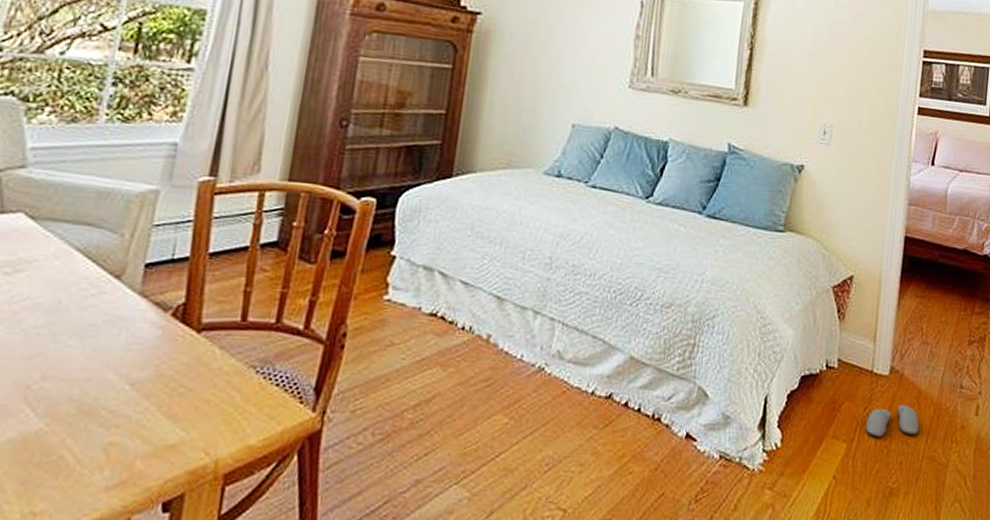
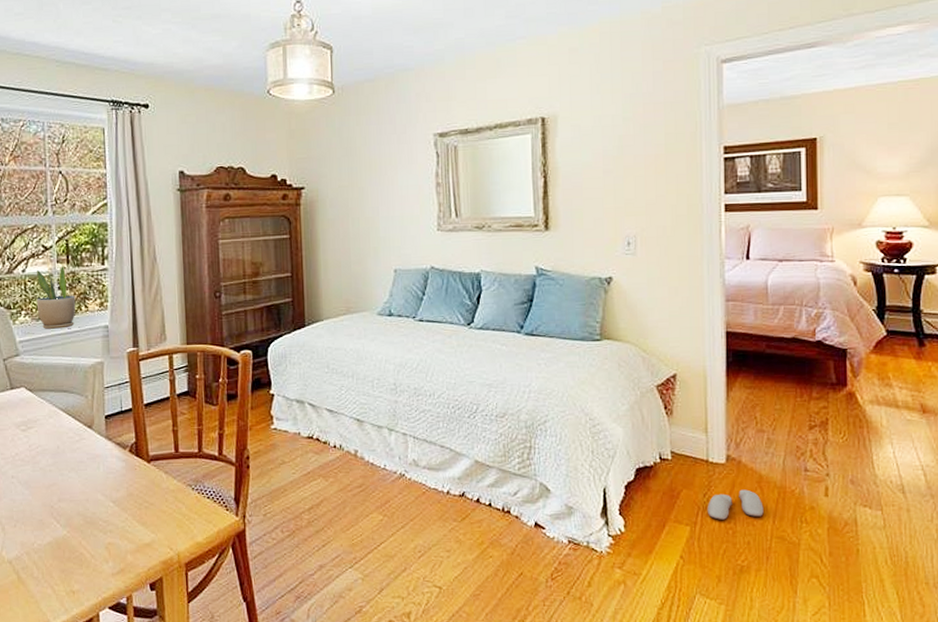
potted plant: none [71,55,137,139] -> present [36,266,76,330]

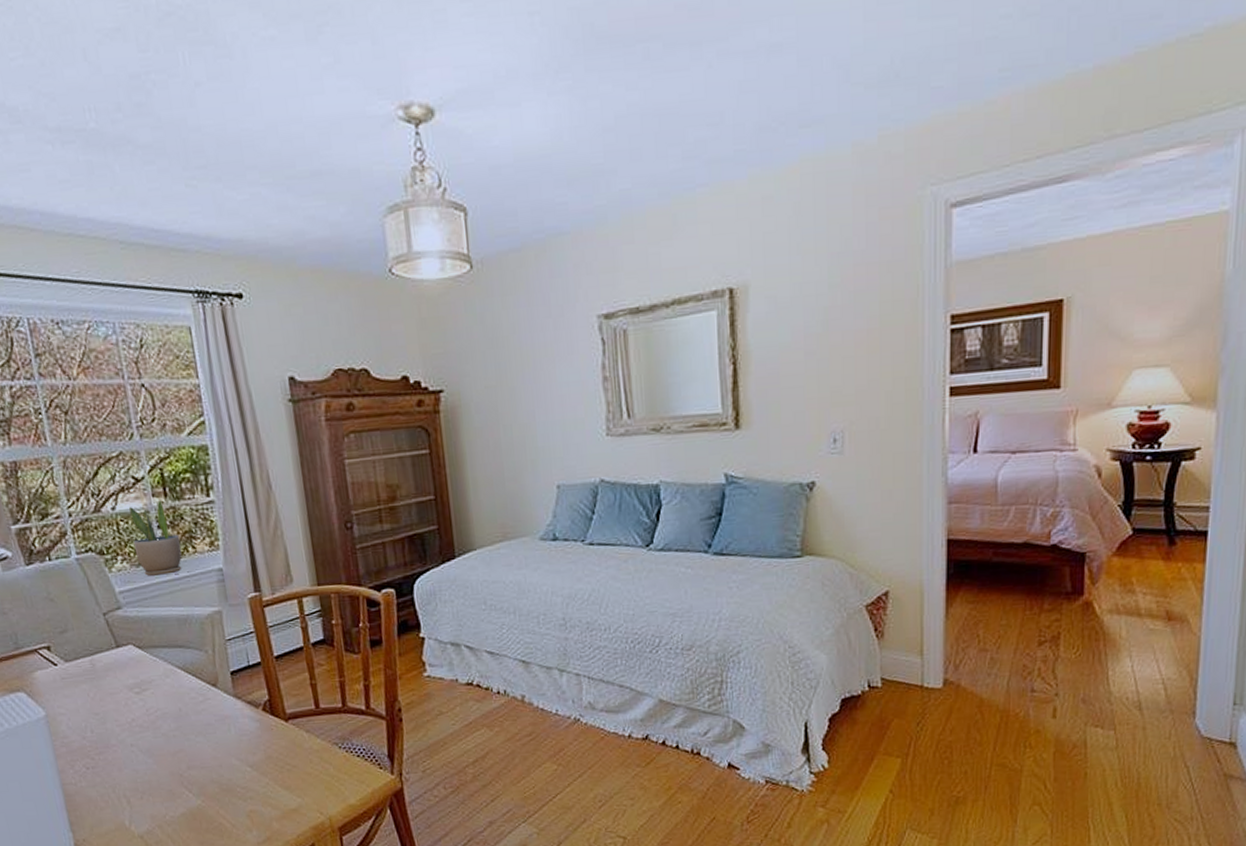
slippers: present [707,489,764,520] -> none [920,715,984,750]

